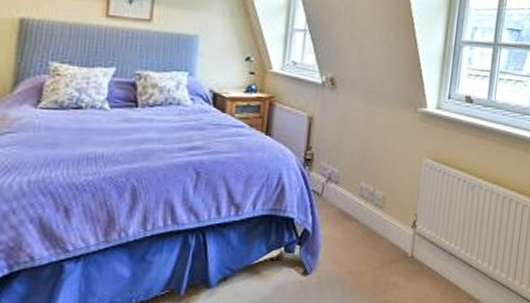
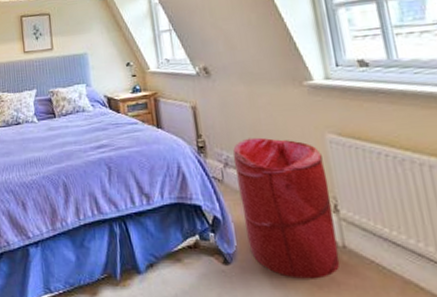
laundry hamper: none [331,155,416,286] -> present [233,137,340,279]

